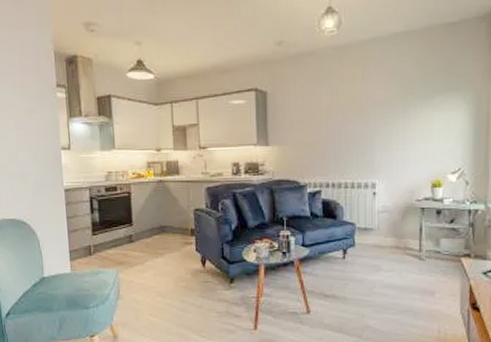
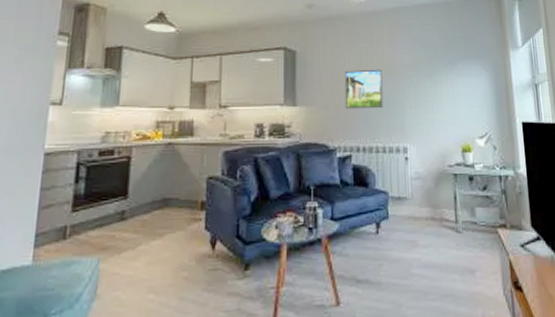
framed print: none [314,106,353,147] -> present [344,69,383,109]

